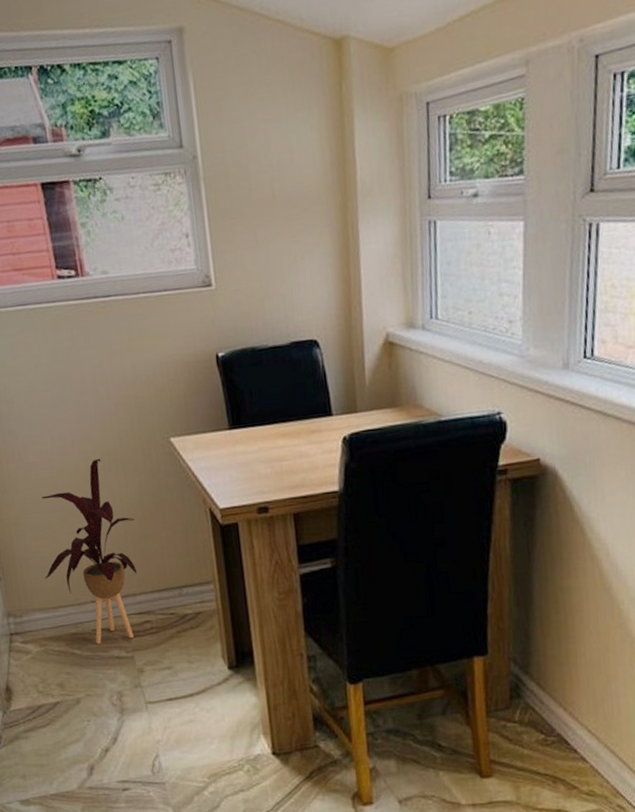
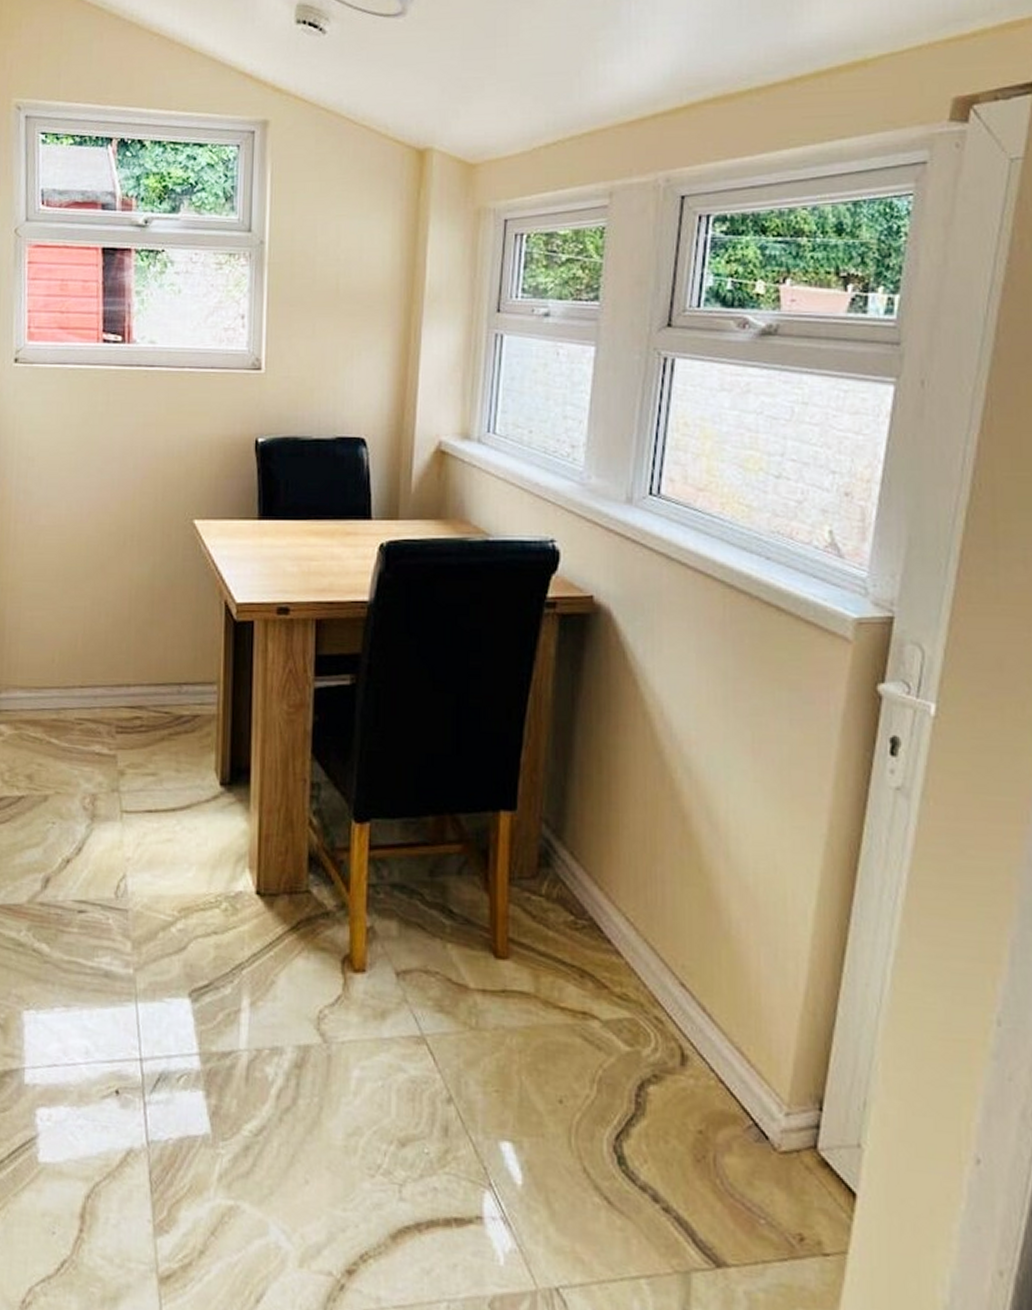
house plant: present [41,458,137,644] -> none [33,531,142,736]

